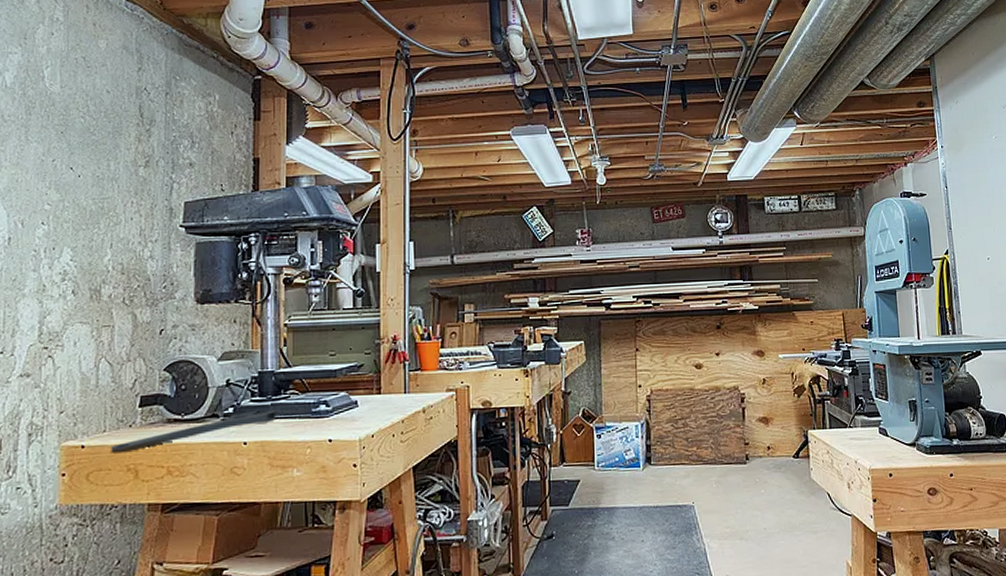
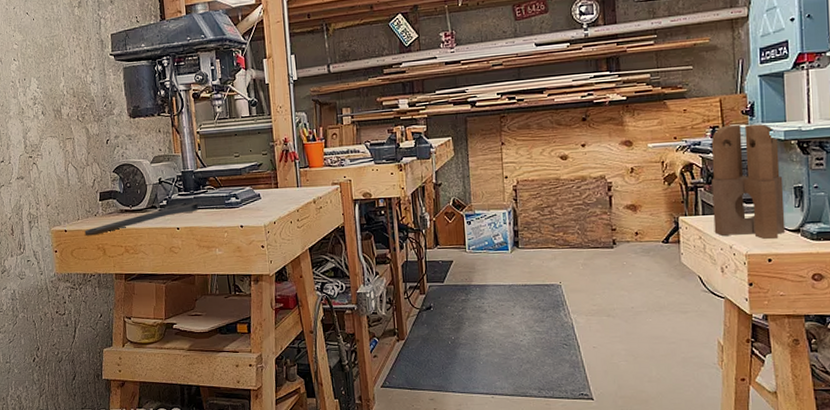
wooden clamp: none [835,338,904,454] -> present [711,124,786,240]

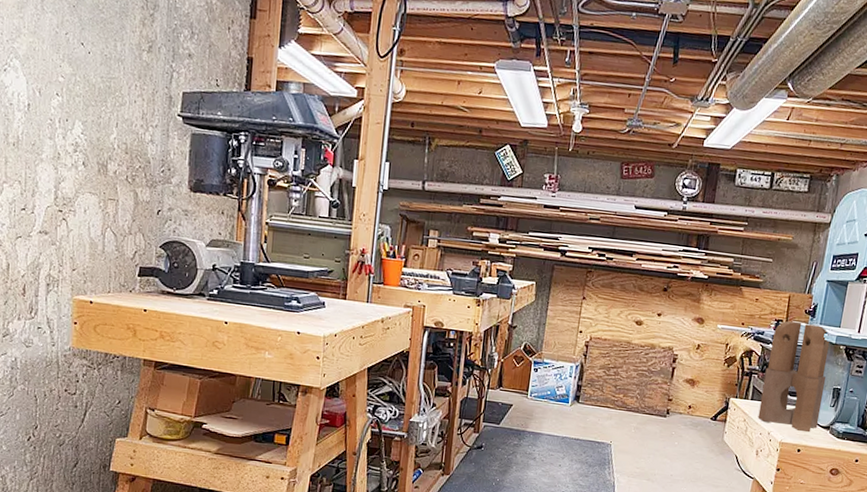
wrench: present [84,201,198,236] -> none [114,295,253,314]

